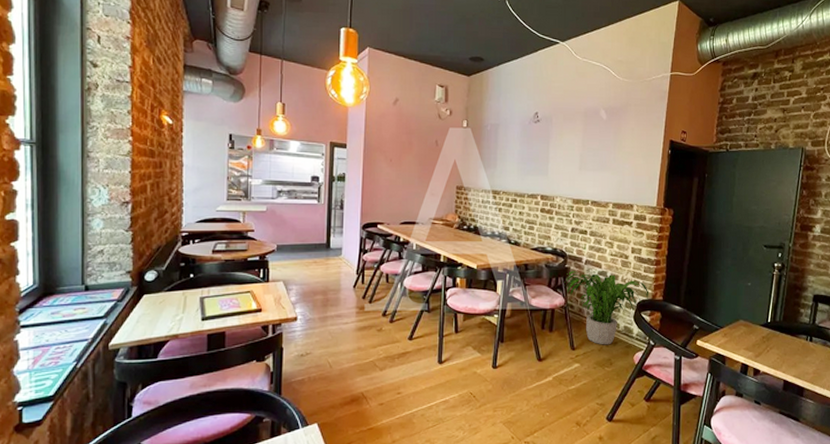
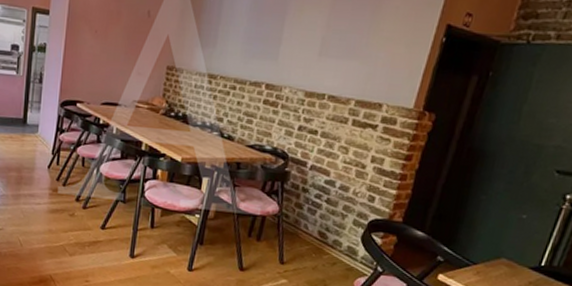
potted plant: present [564,271,649,345] -> none [281,176,386,265]

